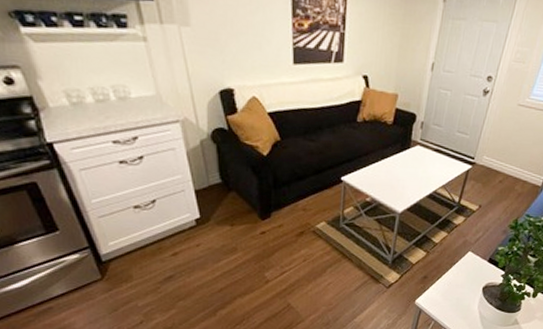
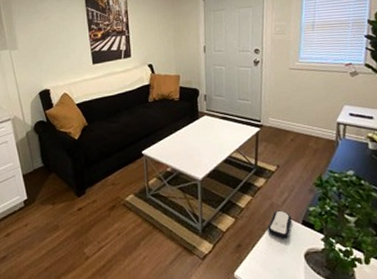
remote control: none [455,247,480,274] -> present [267,210,292,239]

